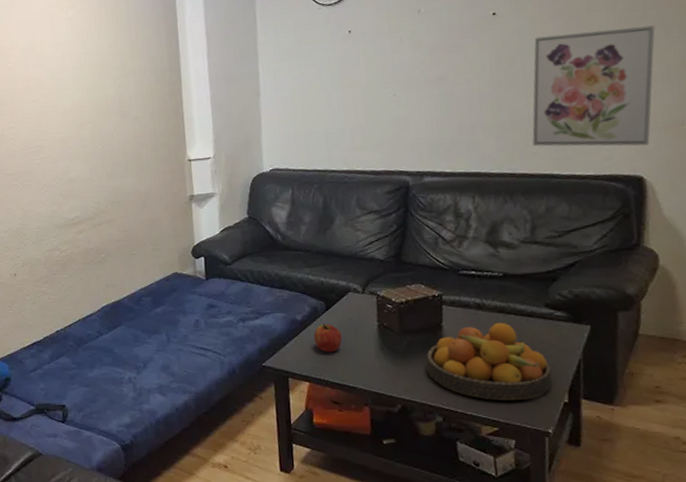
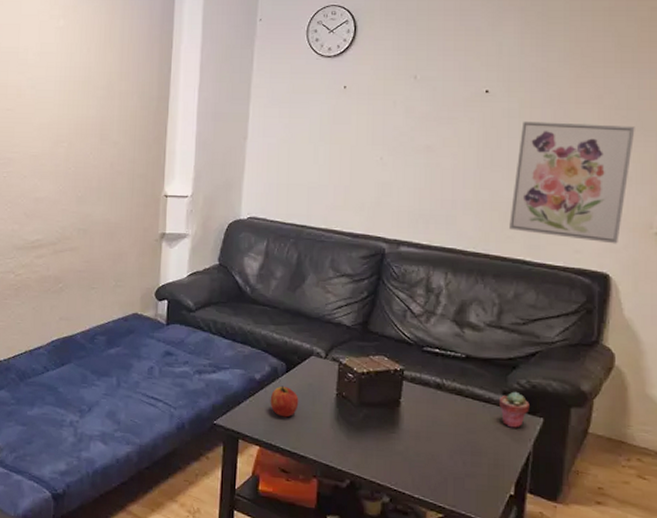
fruit bowl: present [425,322,552,400] -> none [379,405,502,488]
potted succulent: none [541,302,575,338] -> present [498,391,530,428]

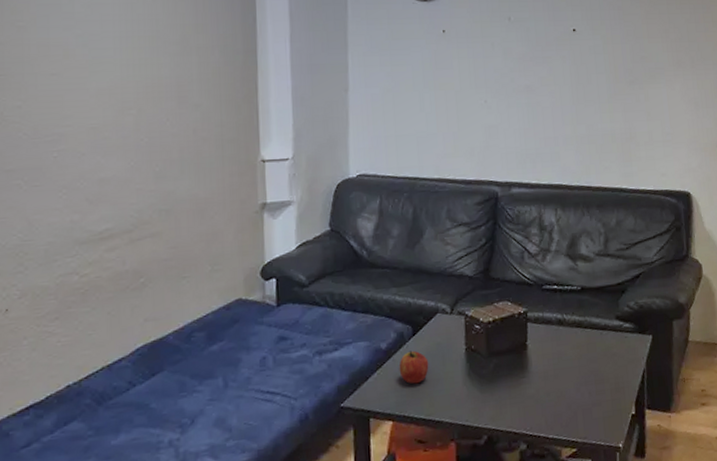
potted succulent: present [498,391,530,428] -> none [613,314,640,350]
wall art: present [509,121,635,244] -> none [605,56,697,165]

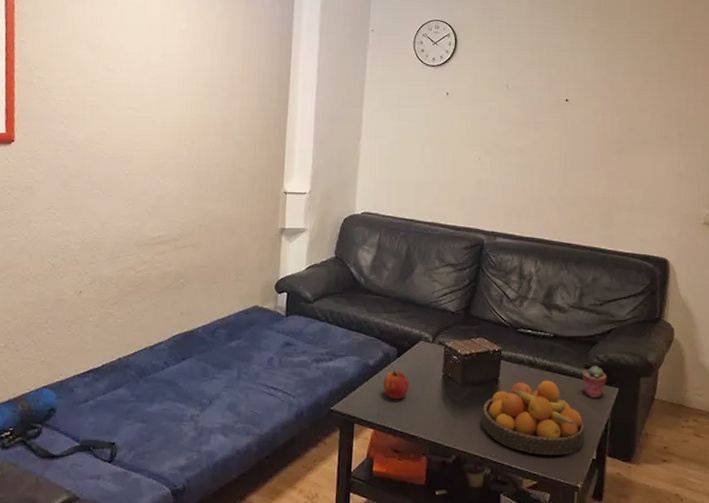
fruit bowl: none [511,337,622,420] -> present [481,380,585,455]
potted succulent: none [613,314,640,350] -> present [581,365,607,398]

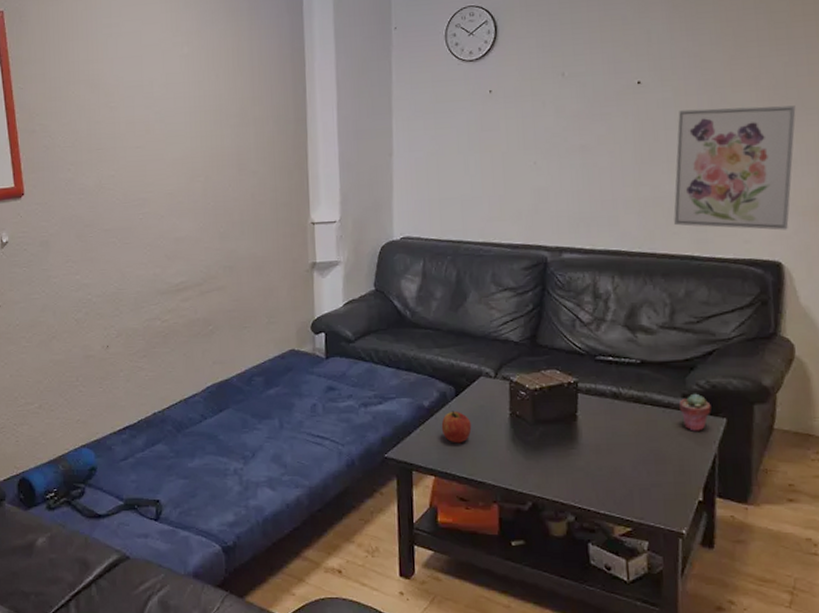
fruit bowl: present [481,380,585,455] -> none [558,413,688,498]
wall art: none [587,127,685,233] -> present [673,105,796,230]

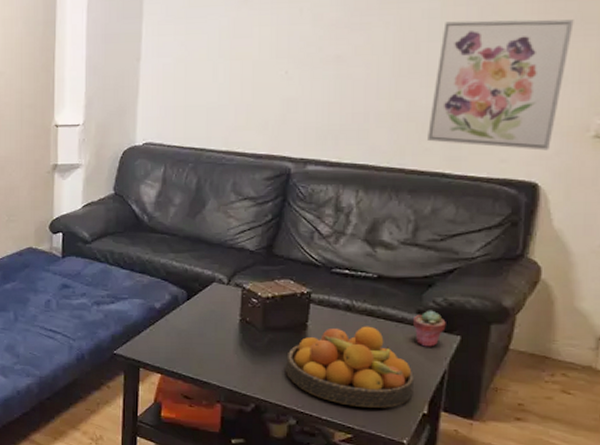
apple: present [441,410,472,443] -> none [171,313,201,345]
fruit bowl: none [558,413,688,498] -> present [285,326,415,408]

